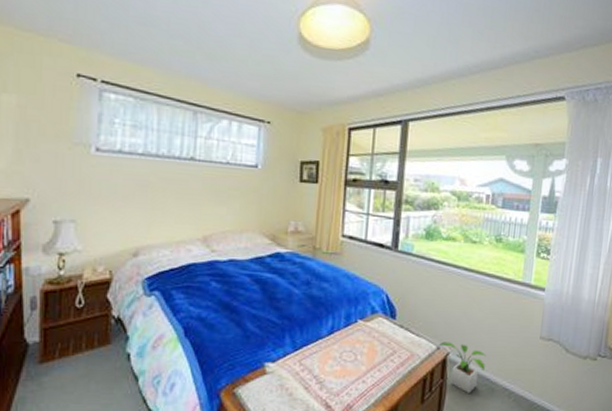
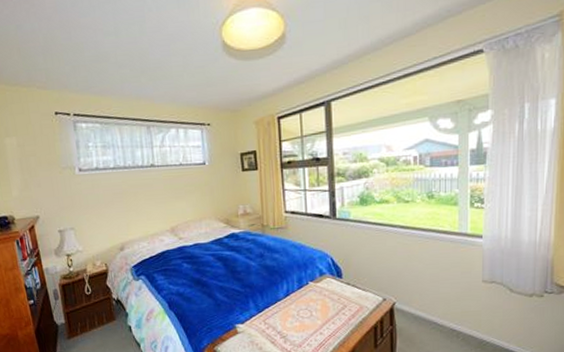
potted plant: present [439,341,486,393] -> none [385,293,431,336]

